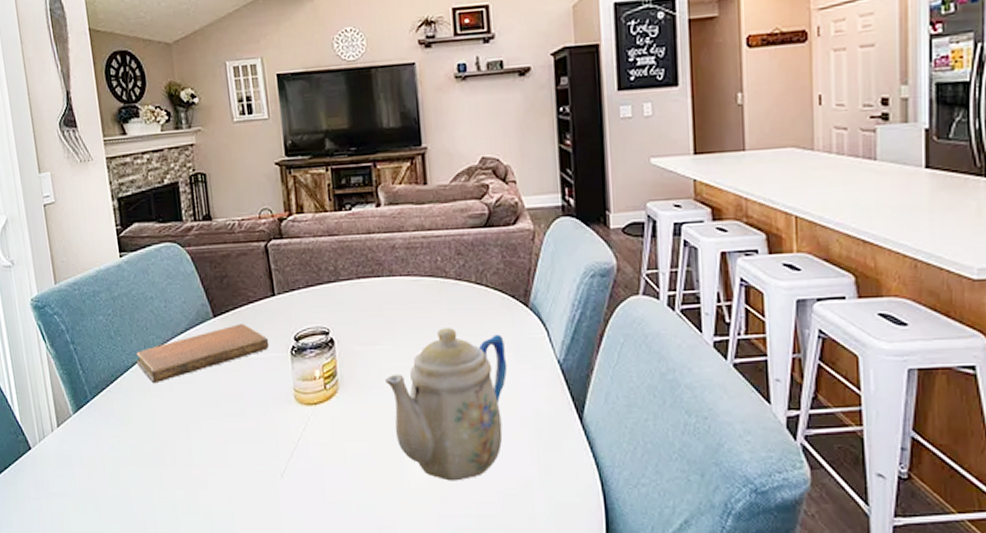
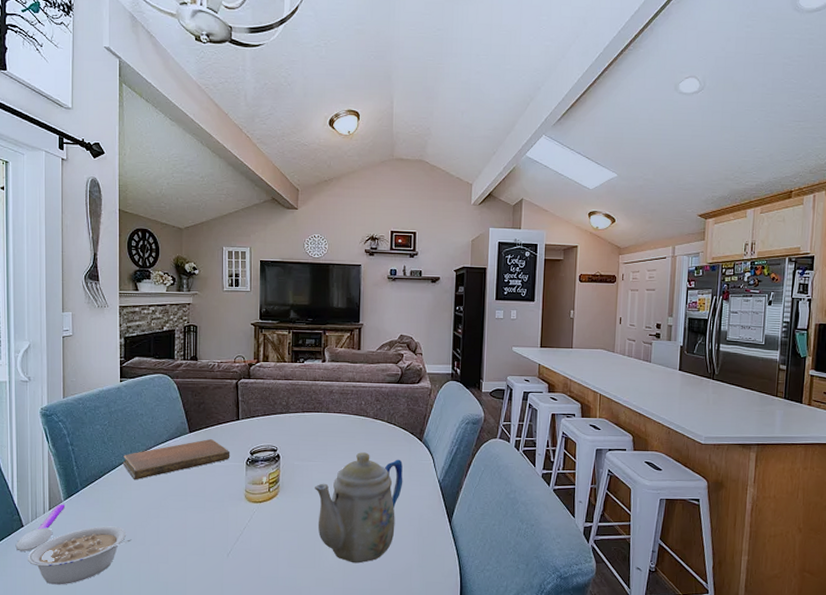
spoon: none [25,419,75,480] -> present [15,504,64,552]
legume: none [40,444,160,520] -> present [27,526,131,585]

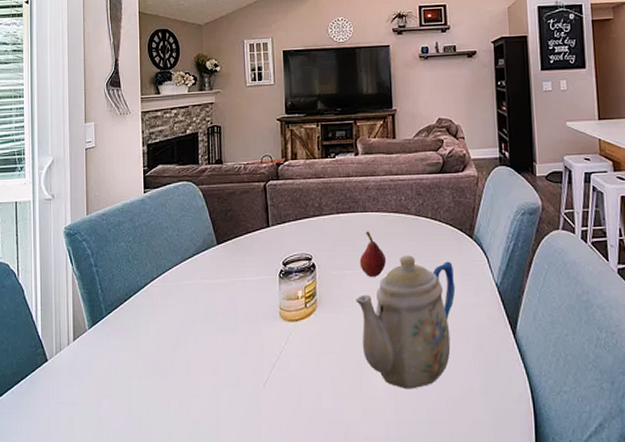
spoon: present [15,504,64,552] -> none [39,333,89,390]
legume: present [27,526,131,585] -> none [51,356,160,428]
notebook: present [122,439,230,480] -> none [148,251,262,302]
fruit: none [320,429,345,469] -> present [359,231,387,277]

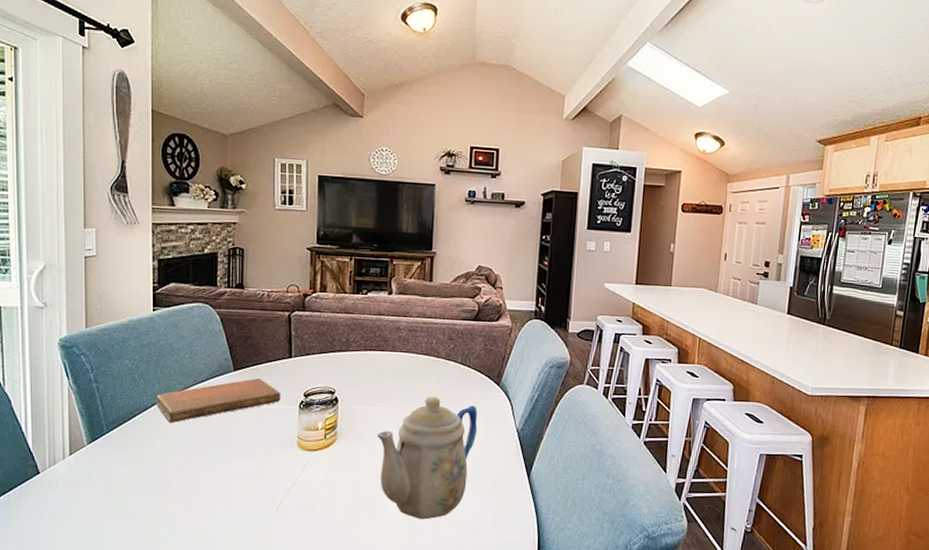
notebook: none [148,251,262,302] -> present [155,378,281,423]
fruit: present [359,231,387,277] -> none [384,370,412,414]

